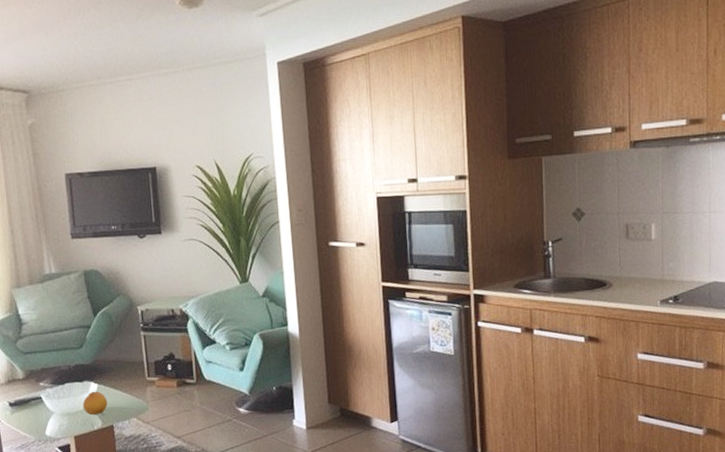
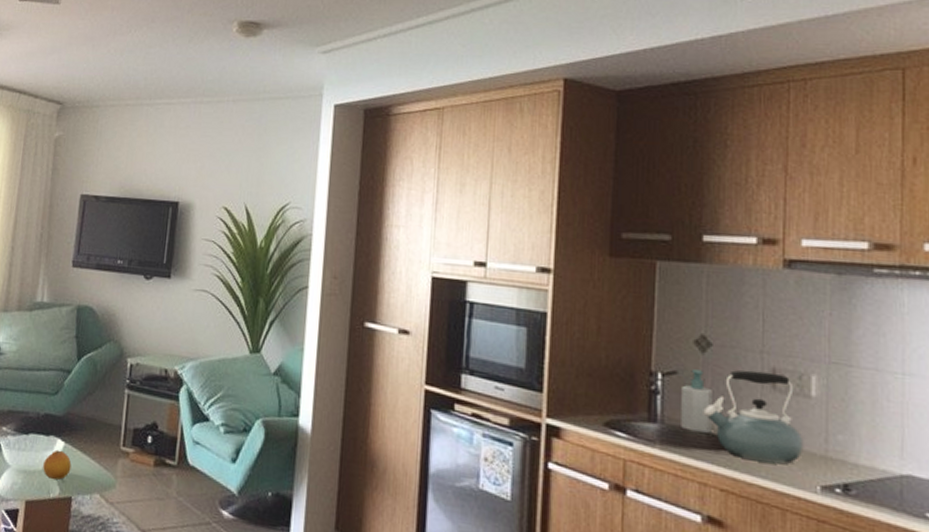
soap bottle: none [566,234,589,281] -> present [681,369,714,434]
kettle: none [581,227,648,293] -> present [703,370,804,465]

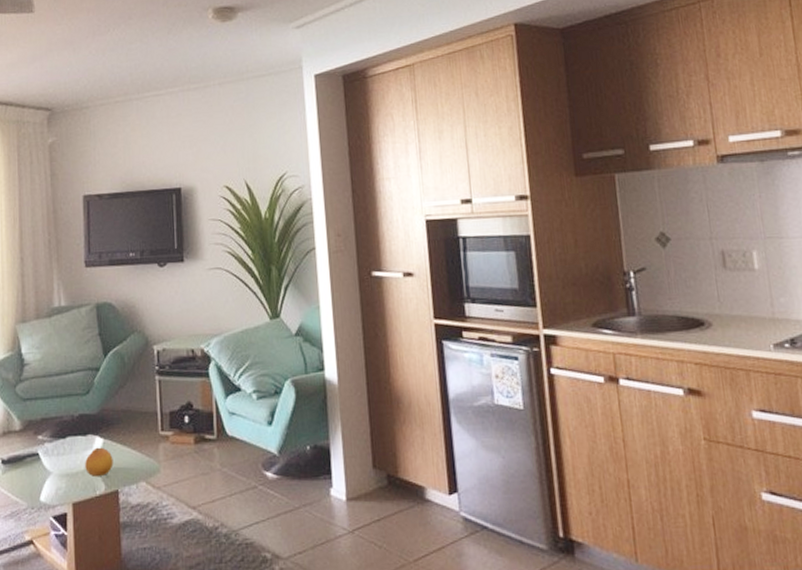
soap bottle: present [681,369,714,434] -> none [651,263,682,319]
kettle: present [703,370,804,465] -> none [671,254,756,334]

